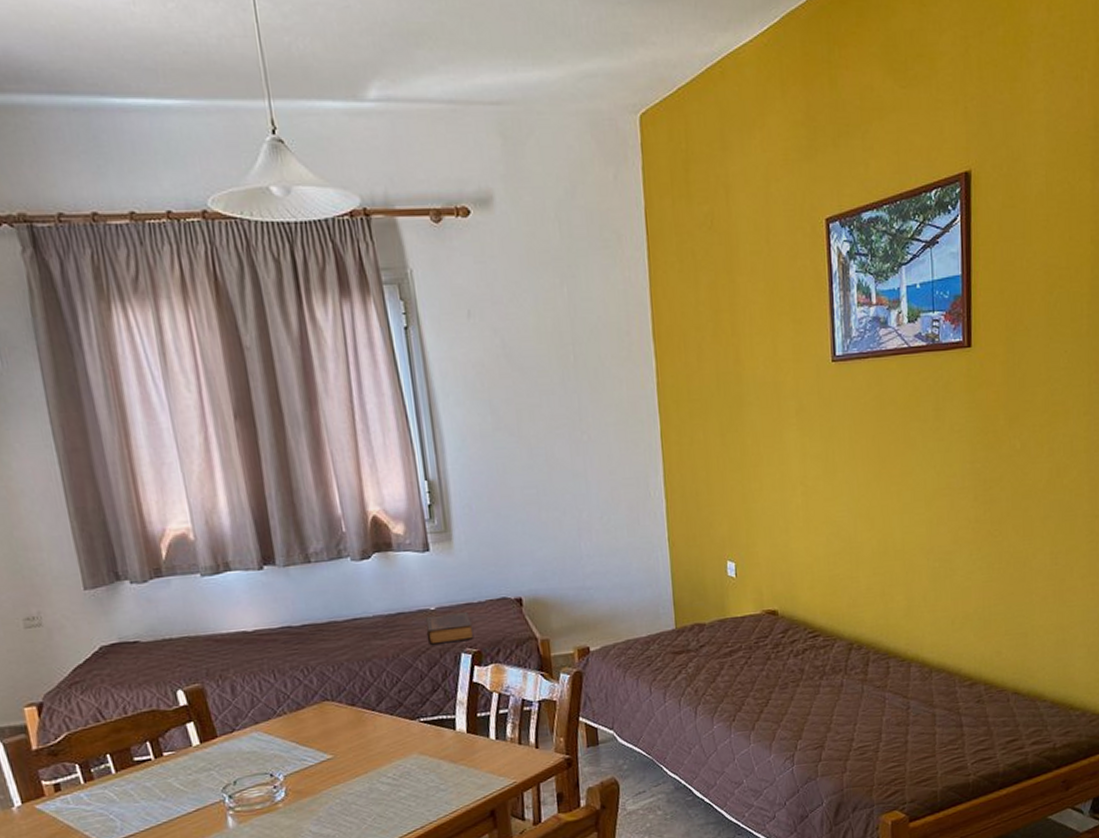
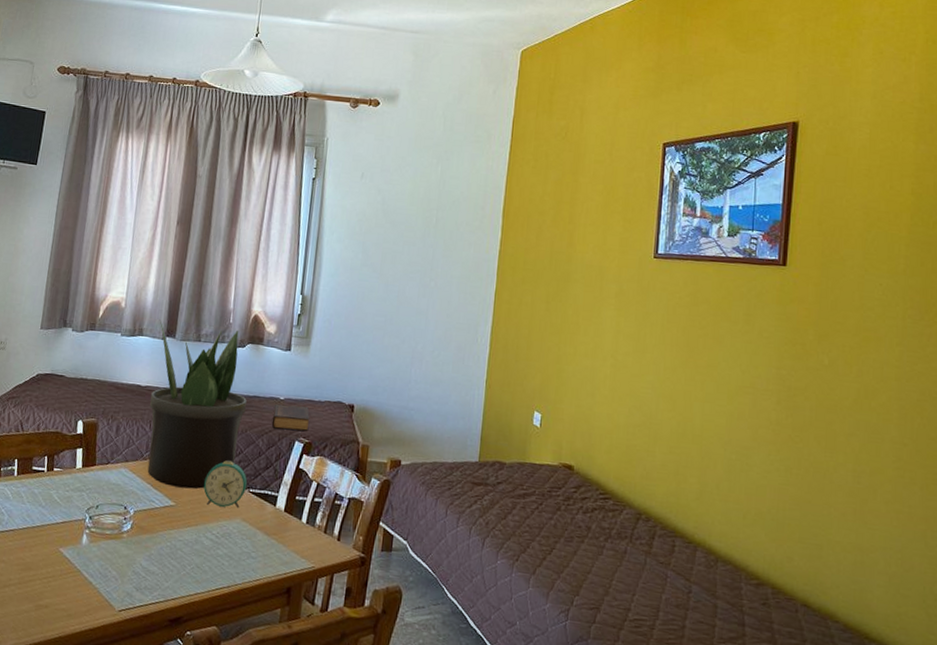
planter: none [249,540,394,739] -> present [147,321,247,489]
alarm clock: none [361,692,416,747] -> present [203,459,248,509]

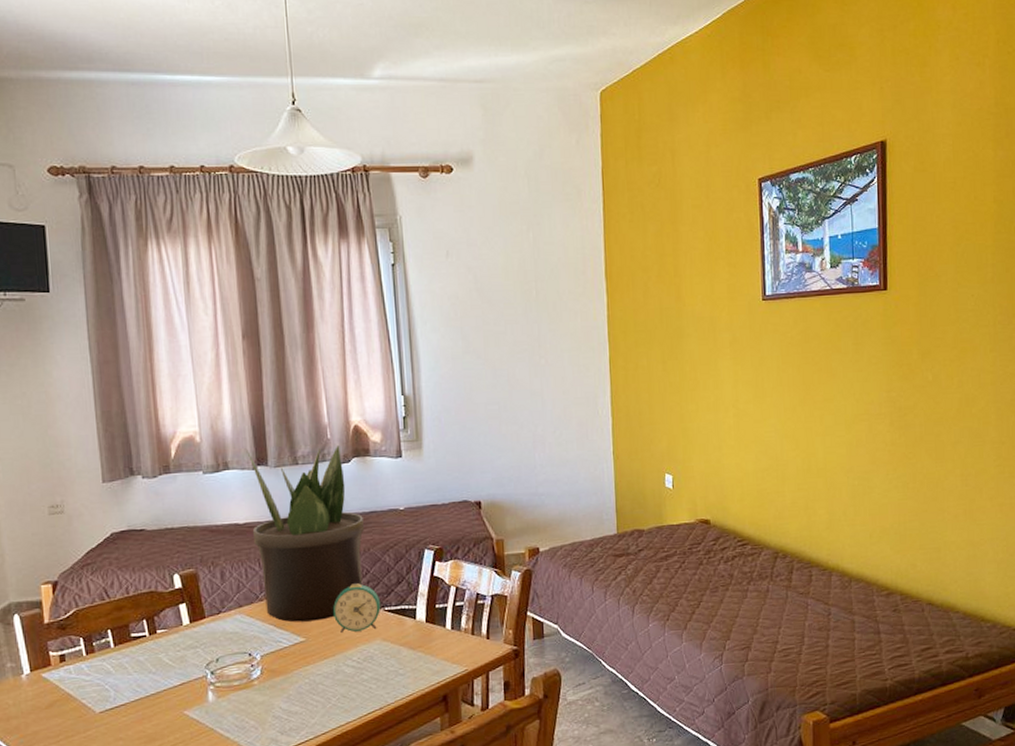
book: present [271,404,310,432] -> none [394,513,437,541]

